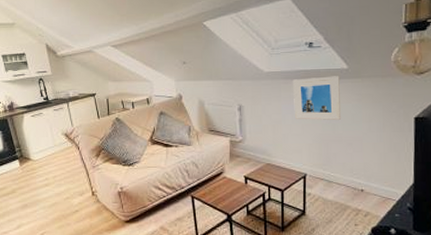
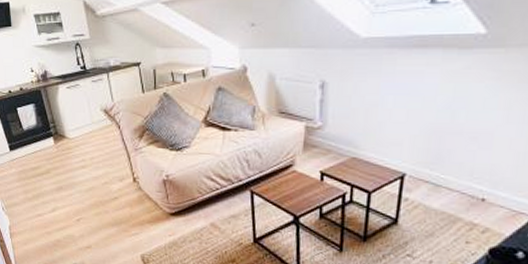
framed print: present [292,76,342,121] -> none [398,44,472,106]

